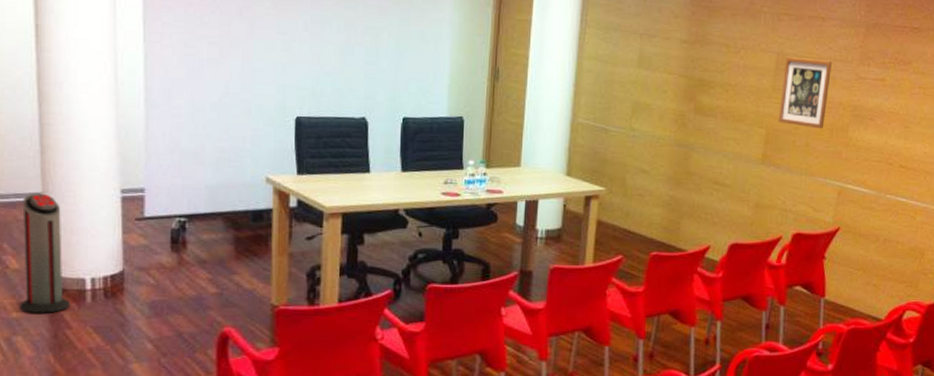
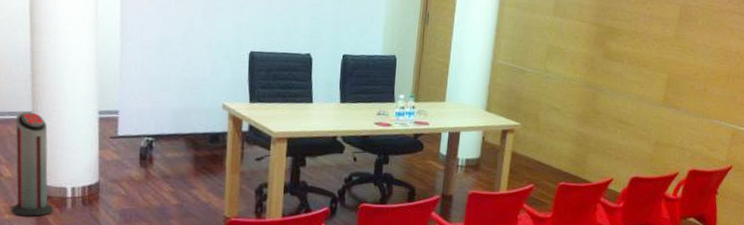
wall art: present [778,57,832,129] -> none [679,9,731,76]

